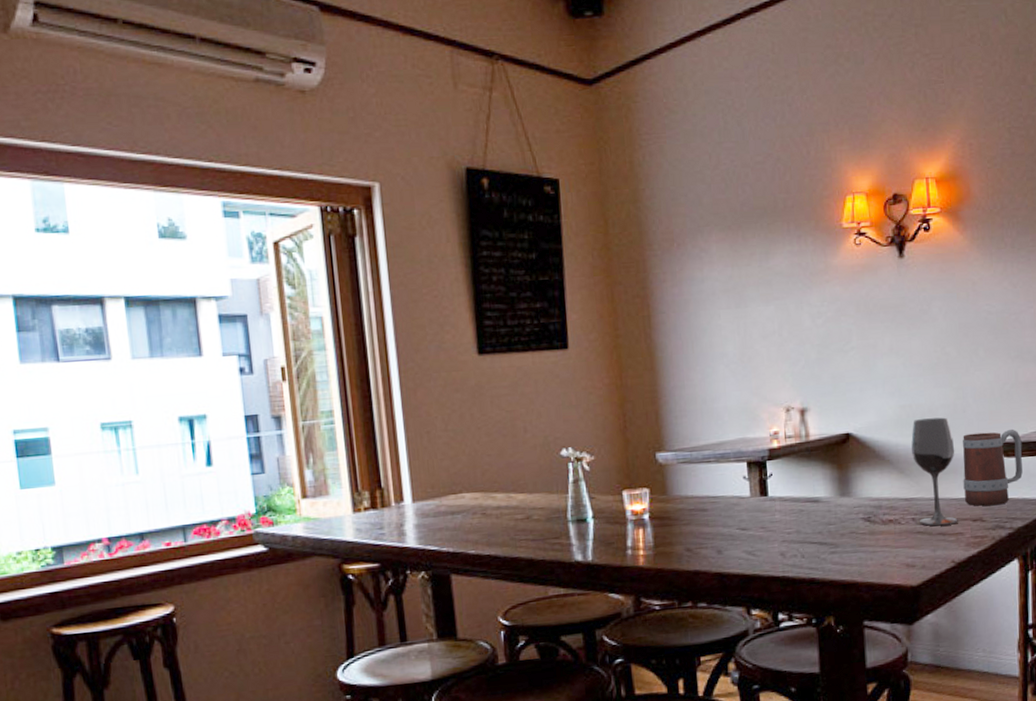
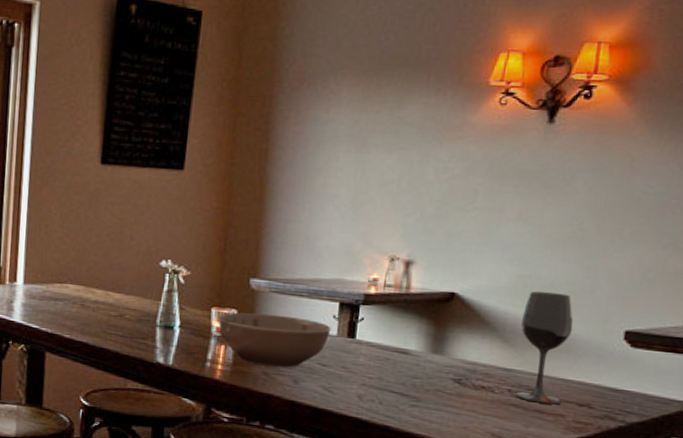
bowl: none [631,485,744,542] -> present [218,312,331,368]
beer mug: present [962,428,1023,506] -> none [574,315,657,396]

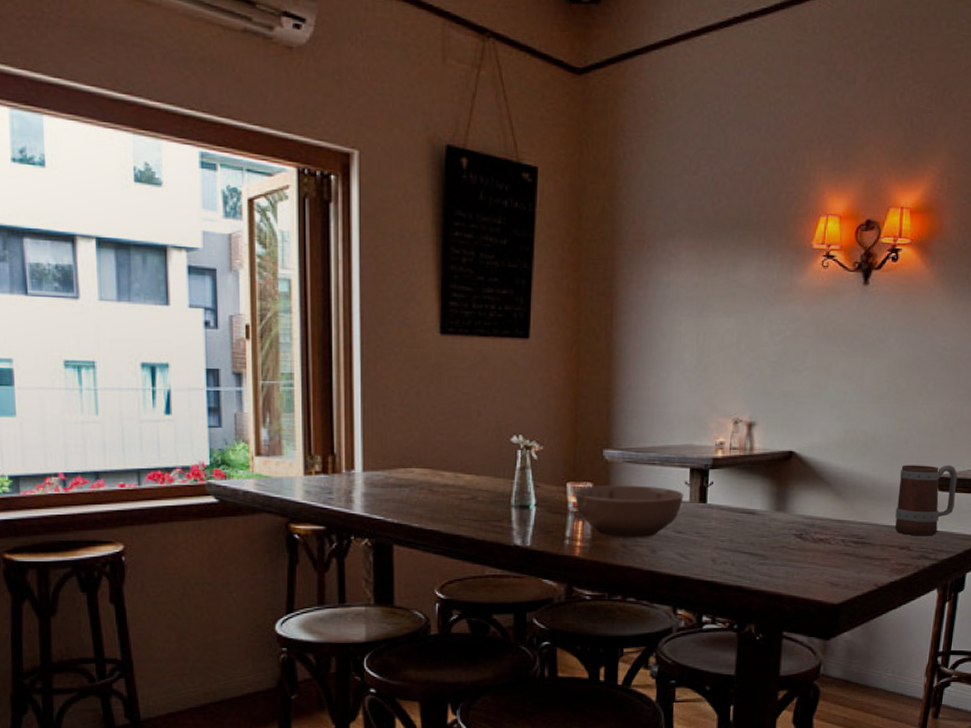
wine glass: present [515,291,573,405] -> none [848,445,892,550]
beer mug: none [574,315,657,396] -> present [895,464,958,536]

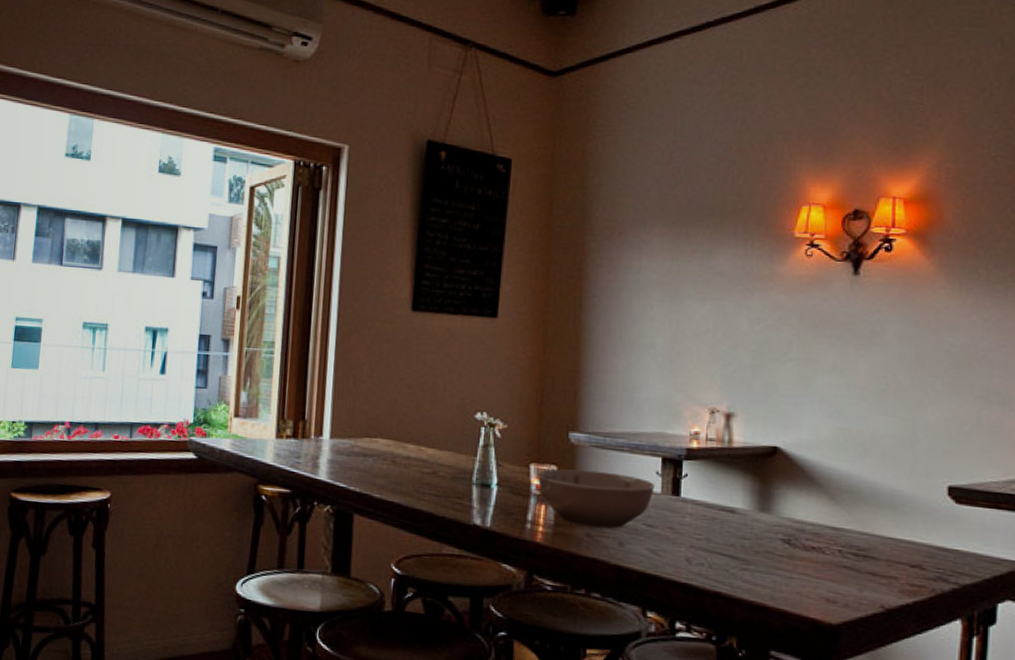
beer mug: present [895,464,958,536] -> none [902,470,979,555]

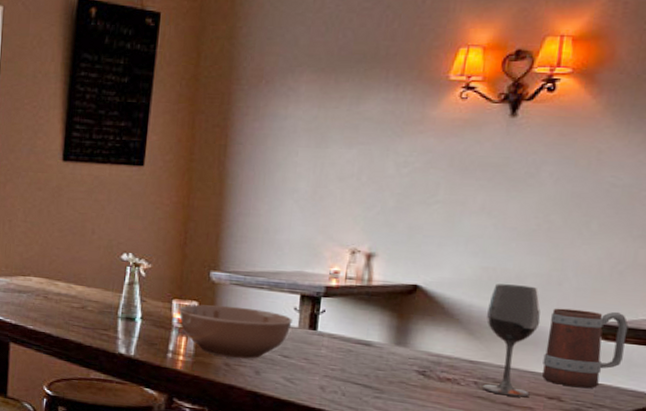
wine glass: none [846,445,897,566] -> present [481,283,541,398]
beer mug: none [902,470,979,555] -> present [542,308,629,389]

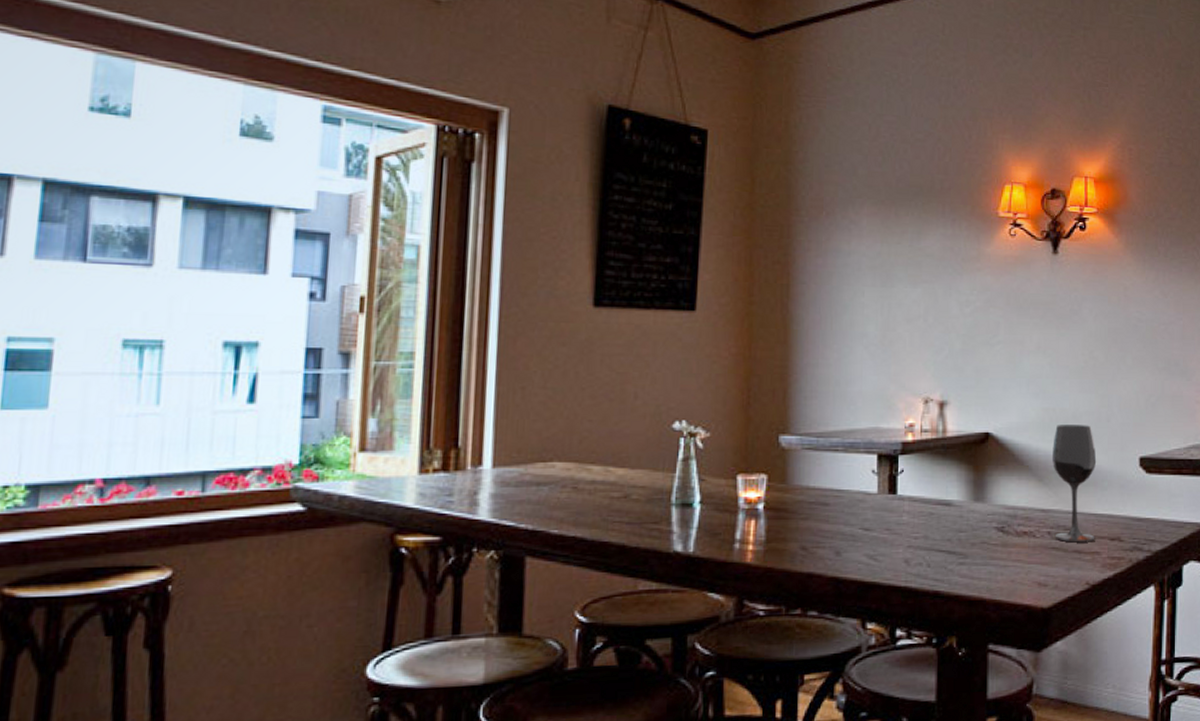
bowl: present [179,304,292,359] -> none [745,475,871,539]
beer mug: present [542,308,629,389] -> none [1103,443,1165,525]

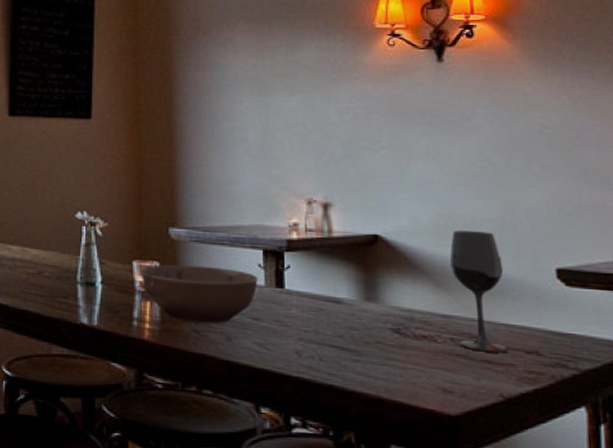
bowl: none [745,475,871,539] -> present [140,264,258,324]

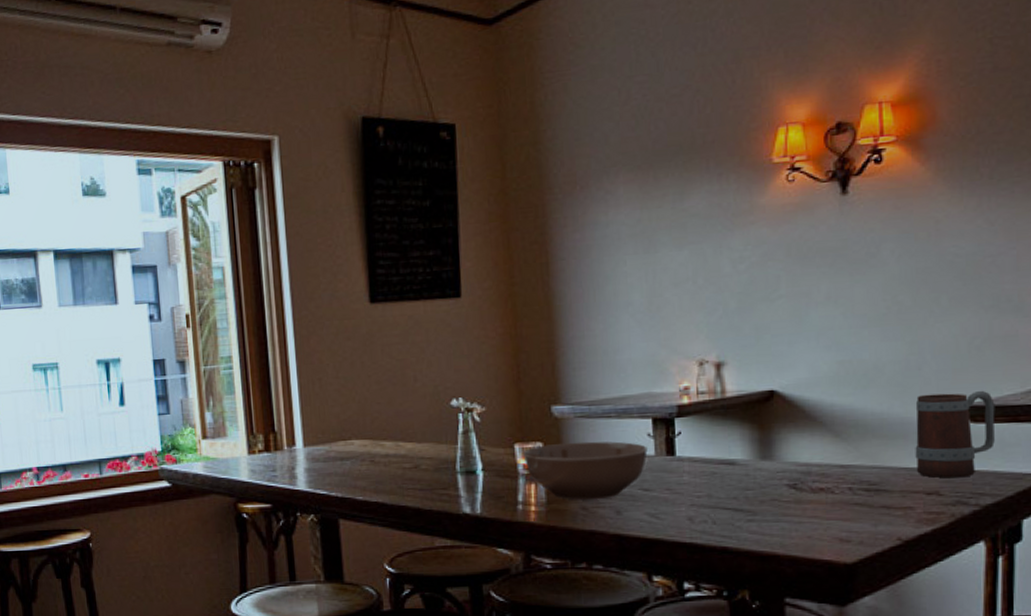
wine glass: present [450,230,508,353] -> none [850,375,907,498]
beer mug: none [512,254,590,340] -> present [915,390,995,478]

